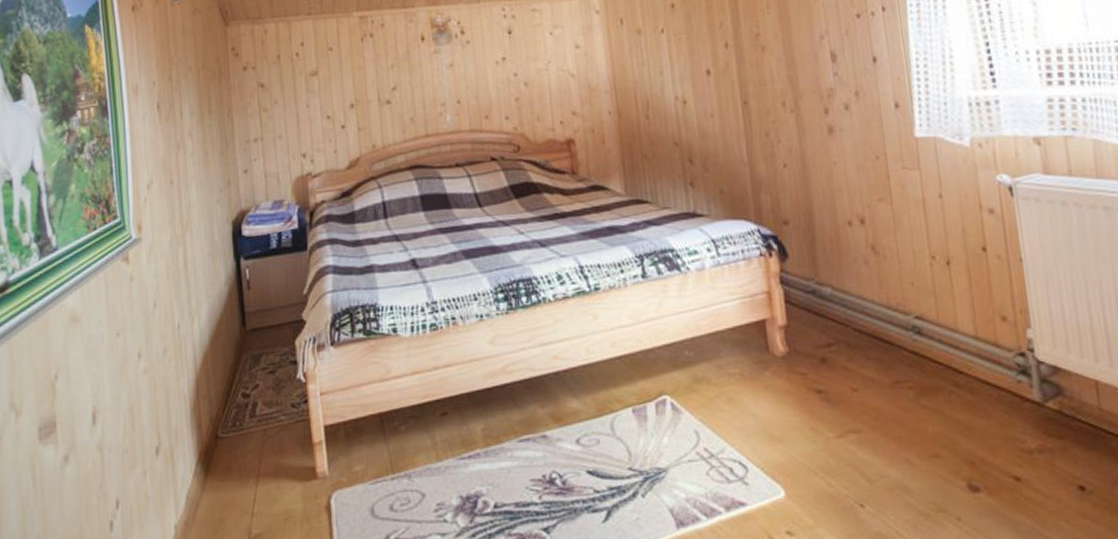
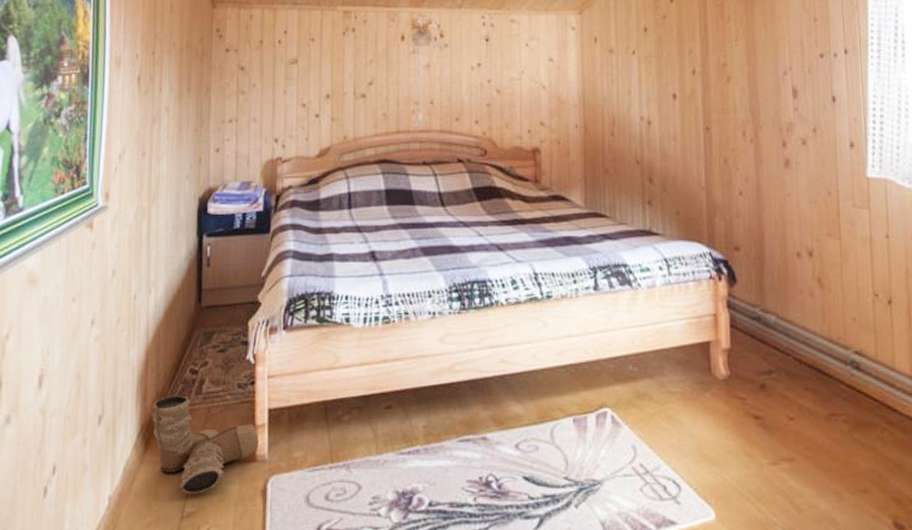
boots: none [207,420,318,517] -> present [151,395,259,495]

